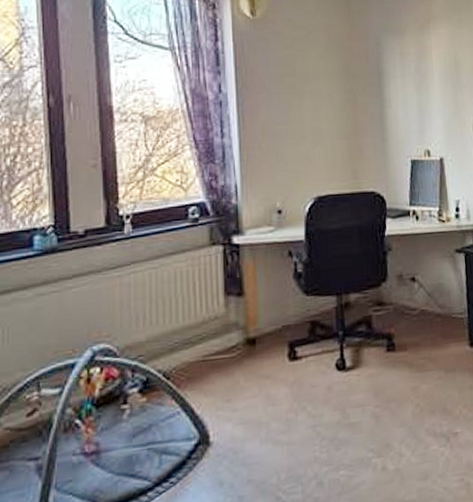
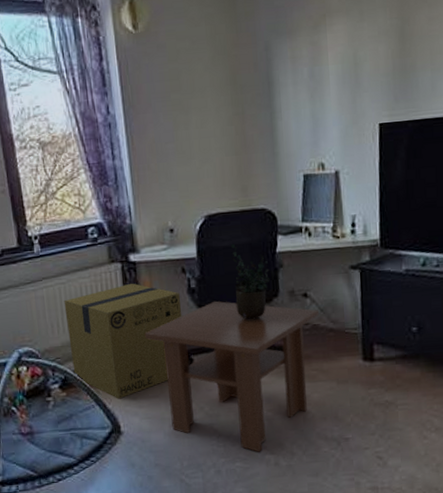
cardboard box: none [154,267,287,403] -> present [64,283,182,399]
coffee table: none [244,286,426,456] -> present [144,301,319,452]
potted plant: none [340,226,379,307] -> present [231,243,270,320]

